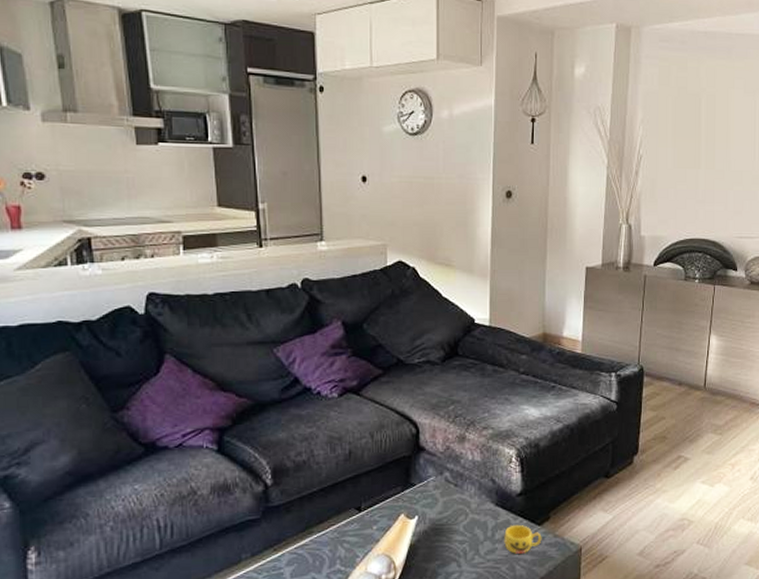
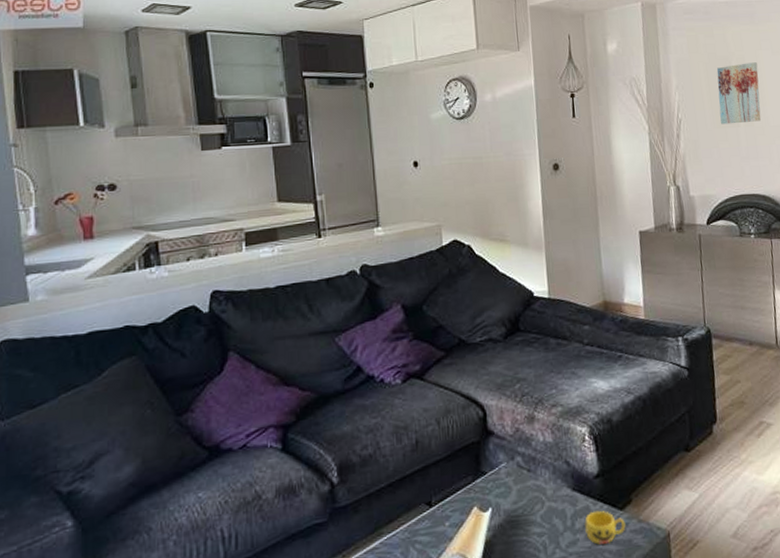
wall art: none [681,101,727,165] -> present [717,62,761,125]

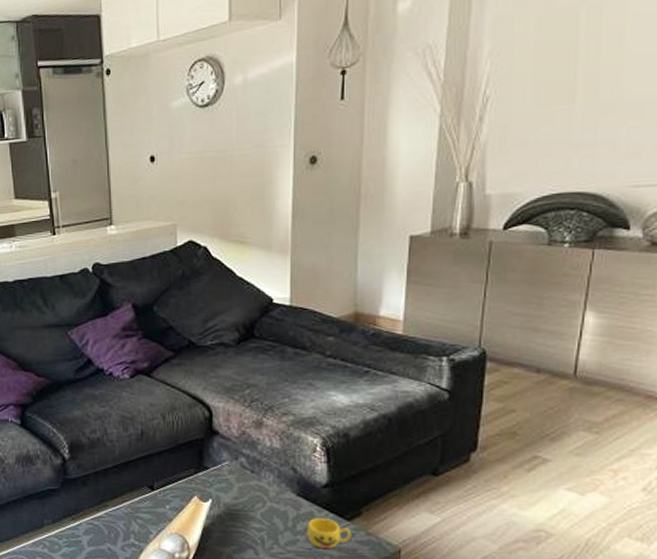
wall art: present [717,62,761,125] -> none [546,11,621,102]

